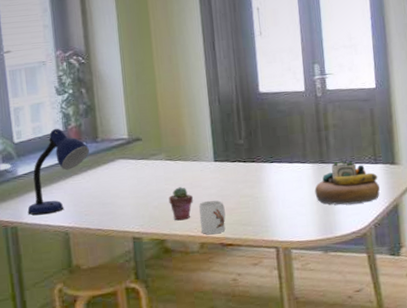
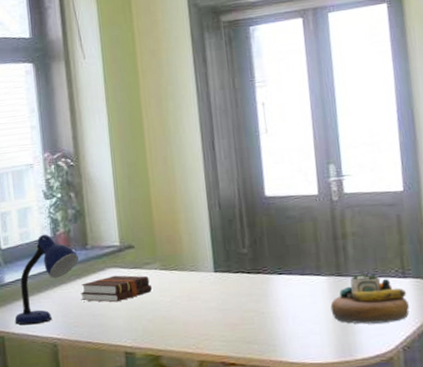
hardback book: none [91,166,158,192] -> present [80,275,153,303]
potted succulent: present [168,187,193,221] -> none [164,299,191,336]
mug: present [199,200,226,234] -> none [197,314,228,352]

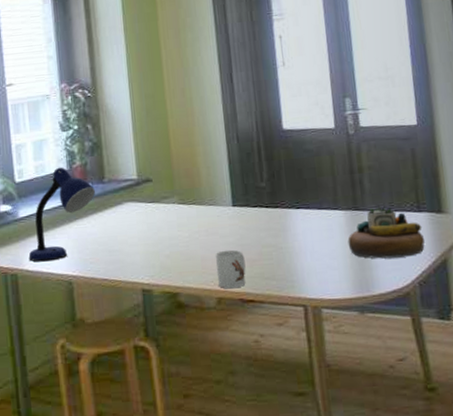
hardback book: present [80,275,153,303] -> none [97,209,171,238]
mug: none [197,314,228,352] -> present [216,249,246,288]

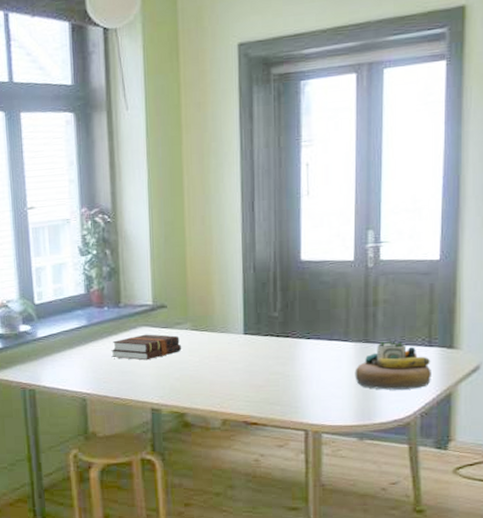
desk lamp: present [28,167,96,262] -> none [46,290,112,379]
hardback book: none [97,209,171,238] -> present [111,334,182,361]
mug: present [216,249,246,288] -> none [223,375,252,411]

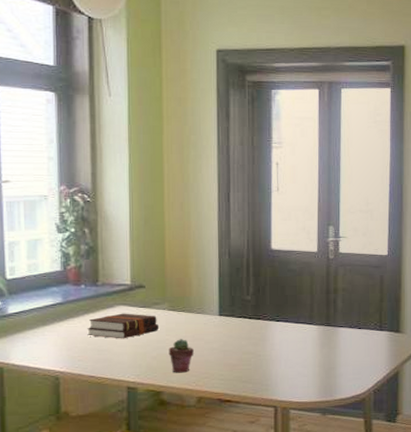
potted succulent: none [192,359,218,395] -> present [168,339,194,373]
decorative bowl: present [355,338,431,390] -> none [318,322,382,369]

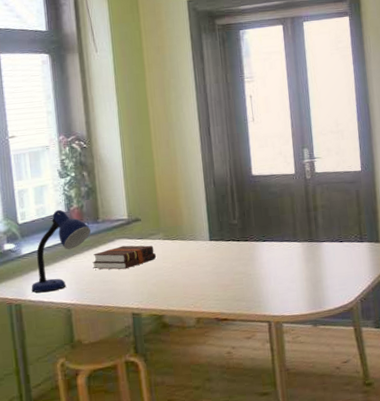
desk lamp: none [16,267,89,357] -> present [31,209,91,293]
potted succulent: present [168,339,194,373] -> none [166,265,190,297]

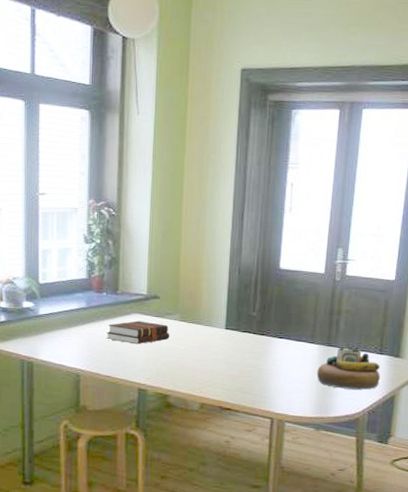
desk lamp: present [31,209,91,293] -> none [44,275,109,355]
decorative bowl: none [304,237,365,281] -> present [317,344,381,390]

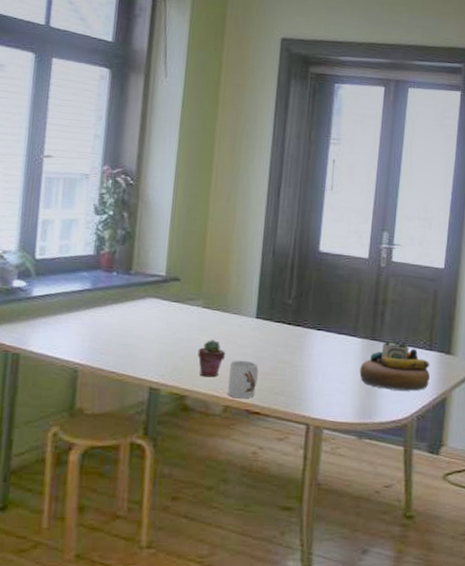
hardback book: present [106,320,170,345] -> none [113,306,191,335]
potted succulent: none [177,348,200,380] -> present [197,340,225,378]
mug: none [203,365,229,397] -> present [227,360,259,398]

